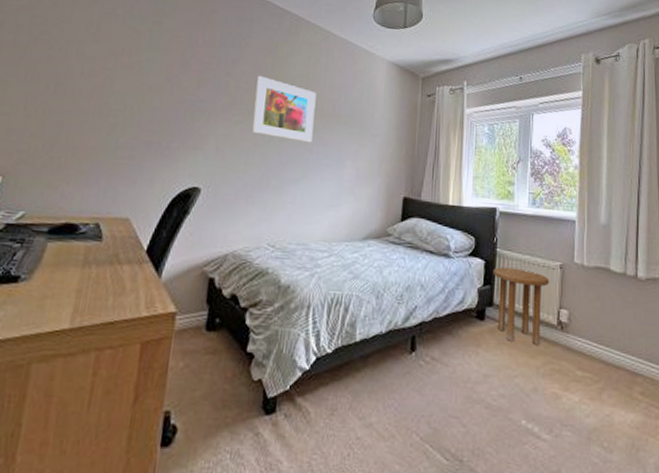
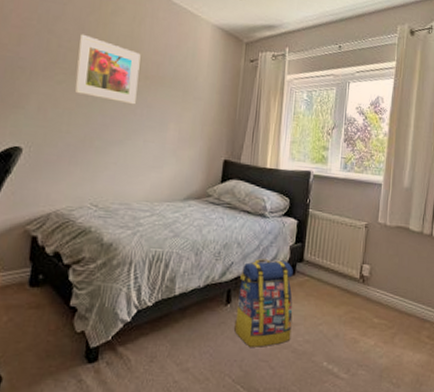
backpack: none [421,302,484,401] -> present [234,259,293,347]
side table: present [492,267,550,345] -> none [304,226,356,296]

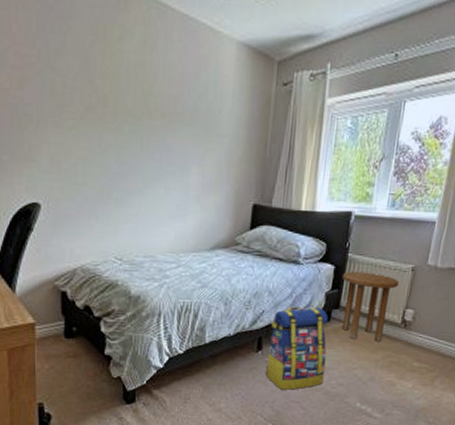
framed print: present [74,33,141,105] -> none [86,68,155,149]
side table: none [304,226,356,296] -> present [341,271,400,342]

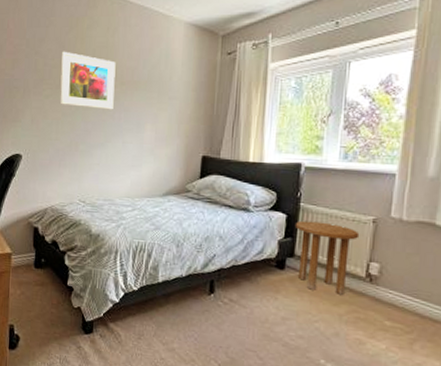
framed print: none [86,68,155,149] -> present [60,51,116,110]
backpack: present [266,306,329,390] -> none [219,252,283,338]

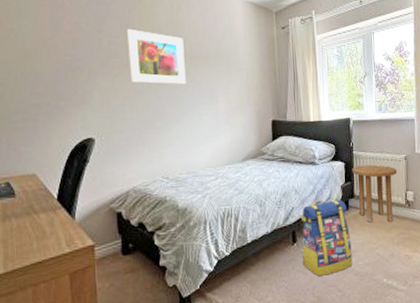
backpack: none [219,252,283,338] -> present [301,199,353,276]

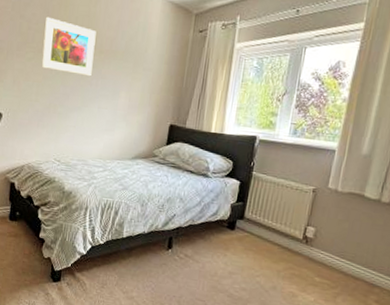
backpack: present [301,199,353,276] -> none [174,213,233,289]
side table: present [351,164,398,223] -> none [246,187,301,254]

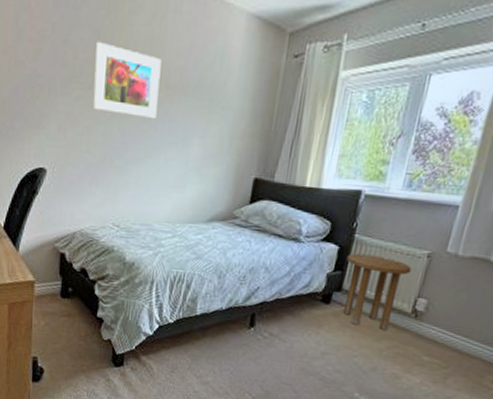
side table: none [246,187,301,254] -> present [343,253,412,330]

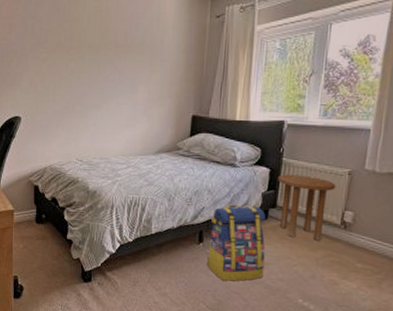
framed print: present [92,41,162,120] -> none [56,15,110,73]
backpack: none [257,285,329,371] -> present [207,204,266,282]

